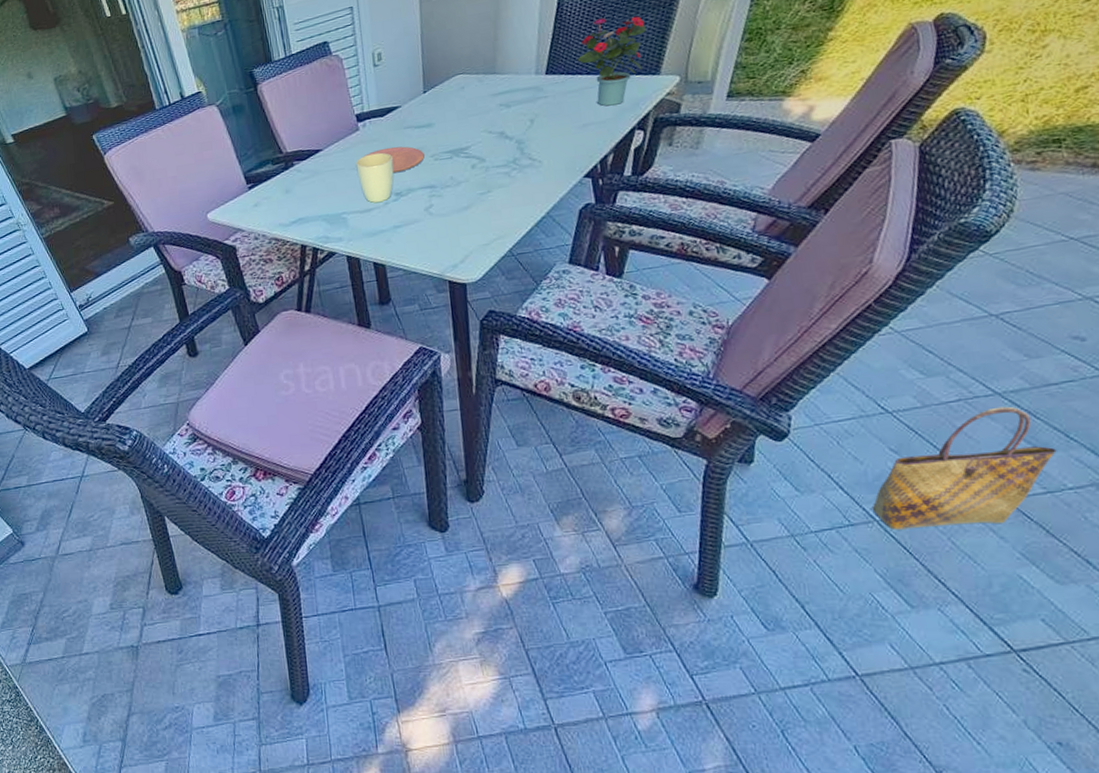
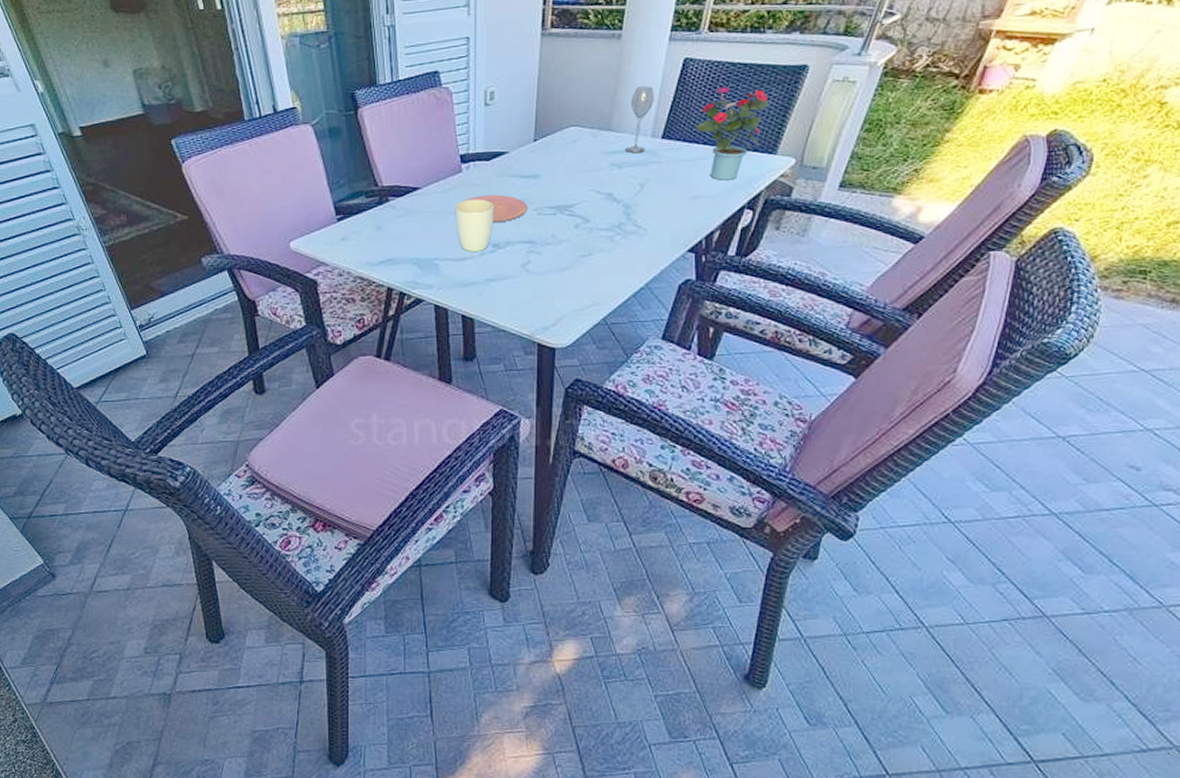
wineglass: none [511,27,535,92] -> present [626,86,654,154]
tote bag: present [872,406,1057,530] -> none [923,527,1099,640]

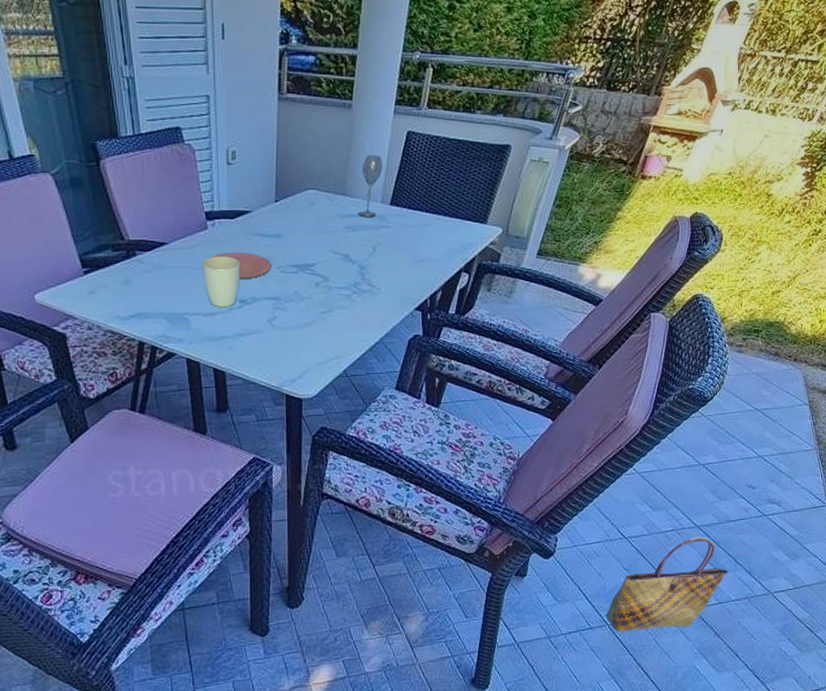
potted flower: present [695,87,768,180] -> none [419,160,479,246]
tote bag: none [923,527,1099,640] -> present [606,536,728,632]

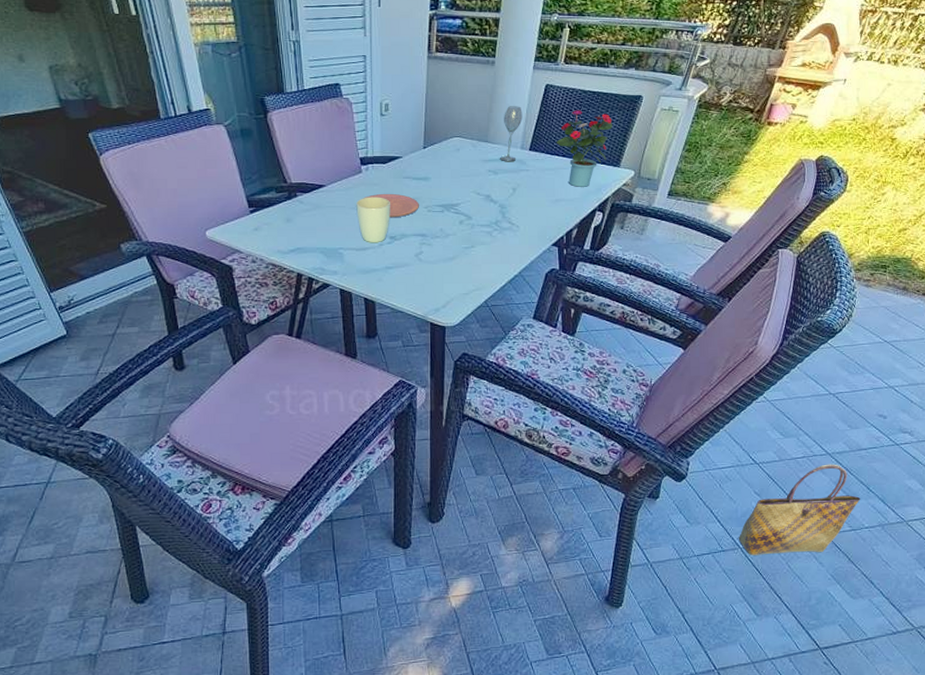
potted flower: none [419,160,479,246] -> present [556,110,612,187]

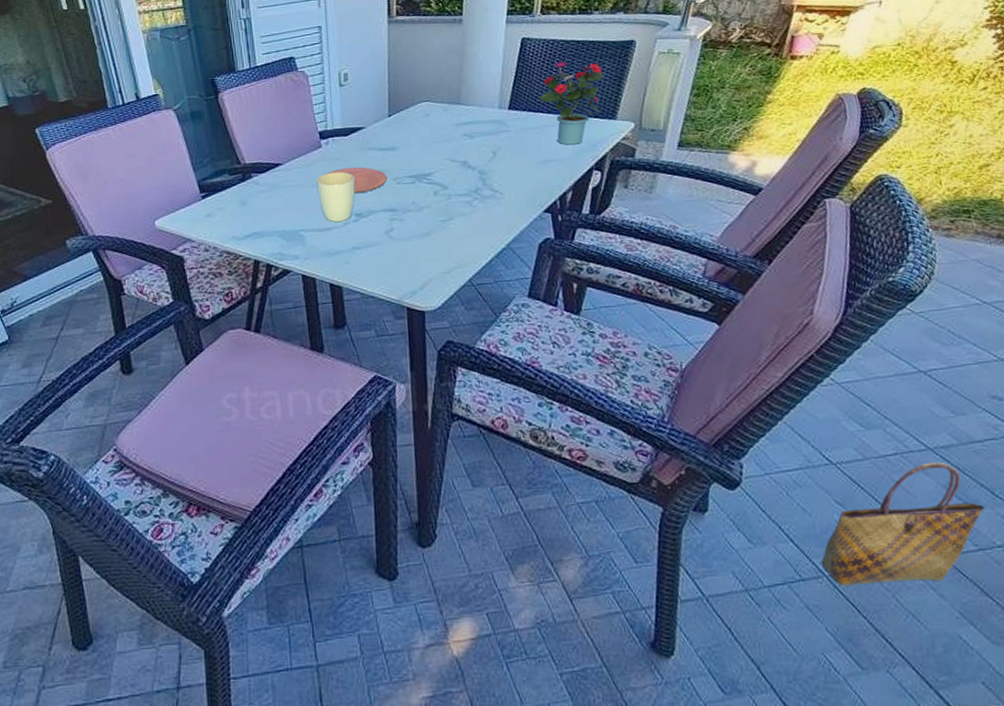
wineglass: present [500,106,523,162] -> none [475,63,498,124]

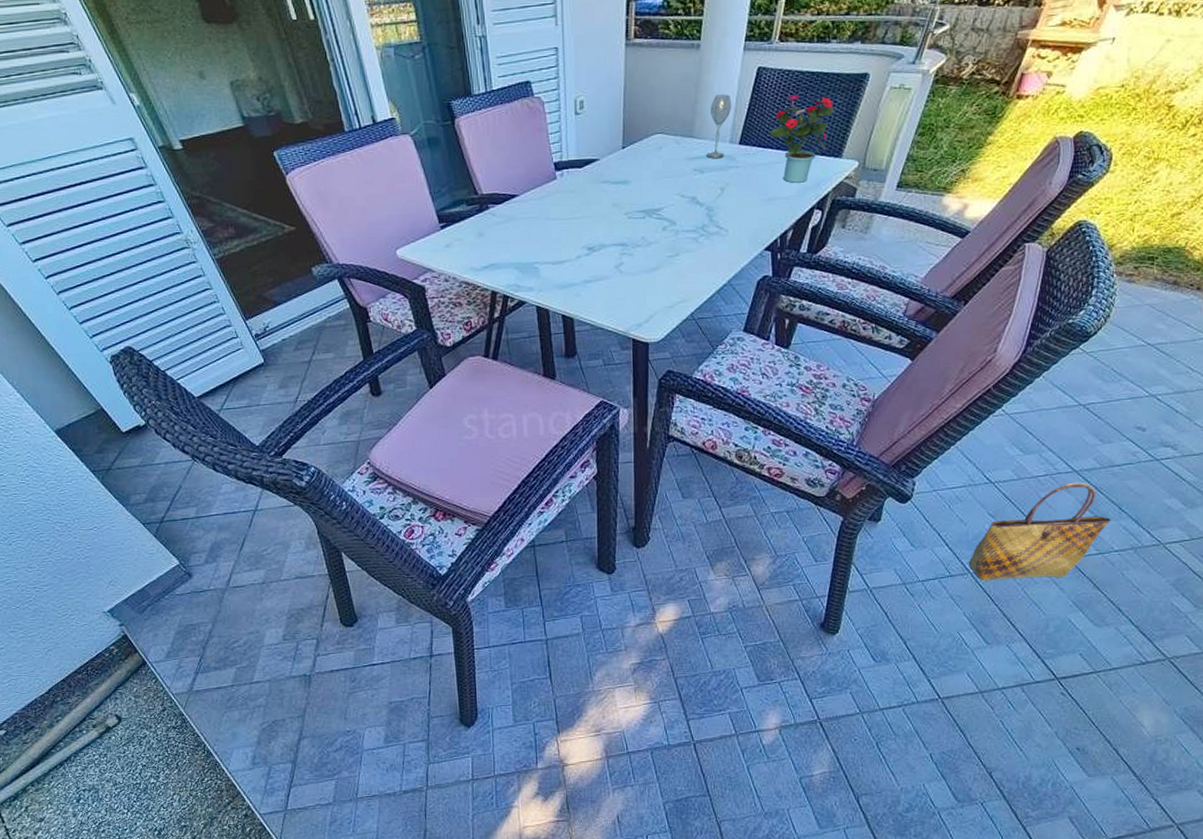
cup: present [317,171,355,223] -> none [551,204,588,256]
plate: present [324,167,387,194] -> none [559,200,619,228]
wineglass: none [475,63,498,124] -> present [707,94,732,159]

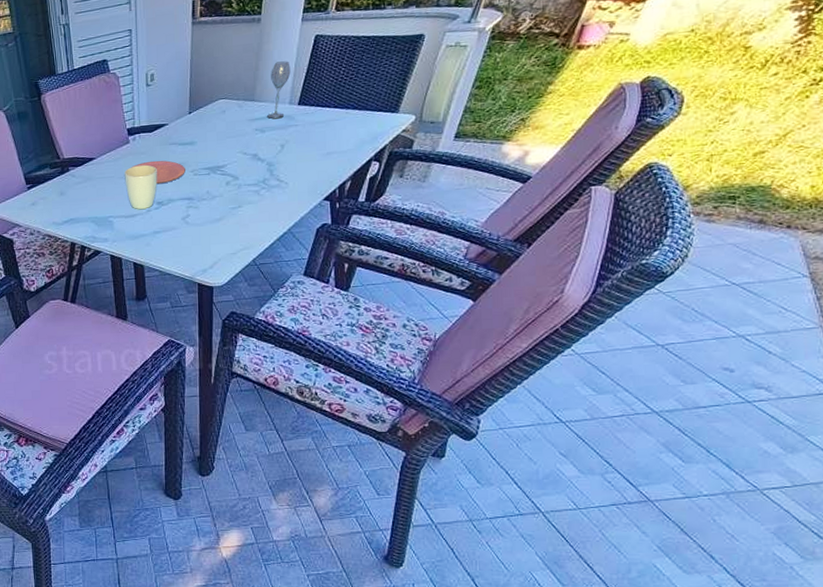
cup: none [551,204,588,256] -> present [124,164,157,210]
plate: none [559,200,619,228] -> present [131,160,185,185]
potted flower: present [769,94,834,183] -> none [327,57,390,138]
tote bag: present [968,482,1111,581] -> none [539,423,698,522]

